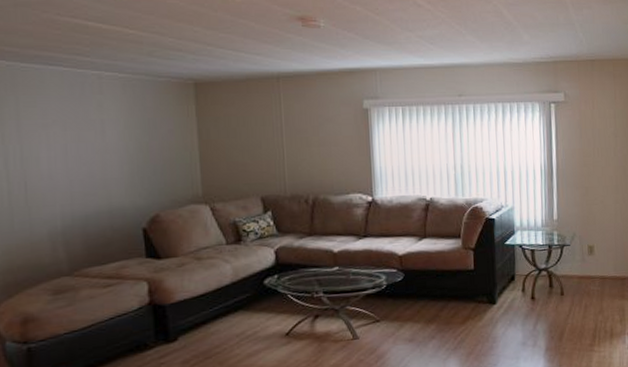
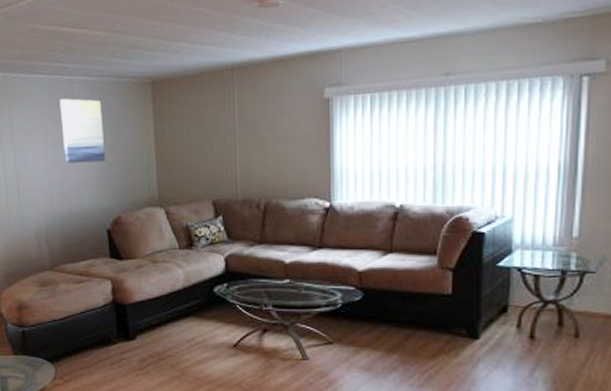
wall art: none [84,94,141,161] -> present [60,98,106,164]

